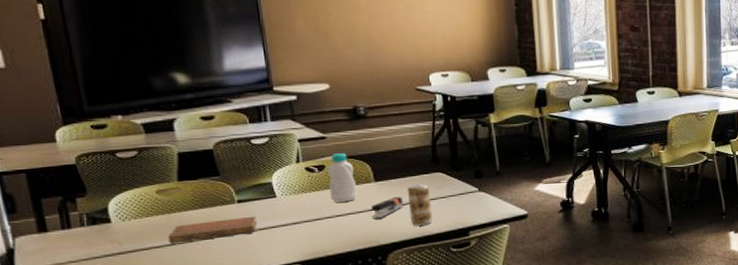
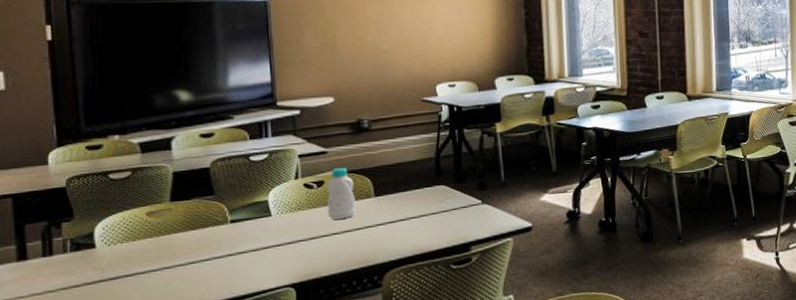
notebook: present [169,216,257,244] -> none [155,236,249,269]
stapler: present [371,196,404,219] -> none [369,211,404,236]
beverage can: present [407,183,433,226] -> none [407,196,433,242]

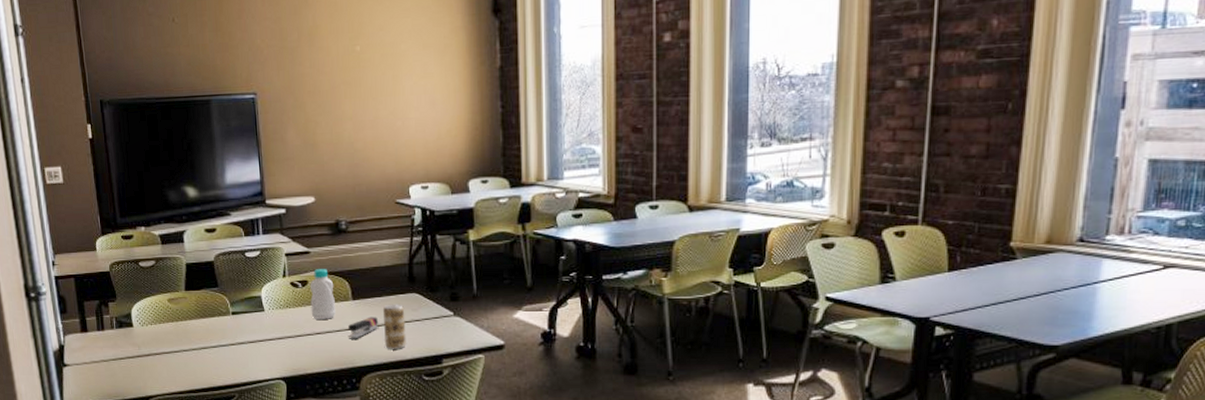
stapler: none [369,211,404,236] -> present [348,316,379,339]
beverage can: none [407,196,433,242] -> present [382,304,406,349]

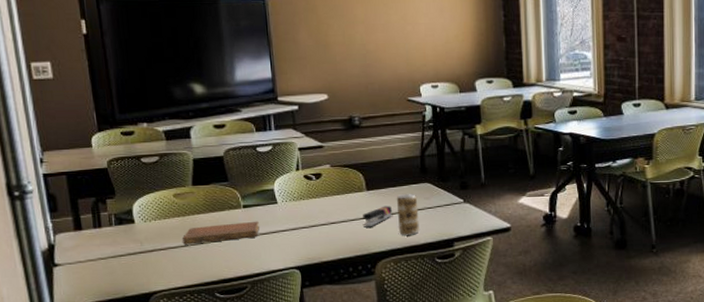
notebook: none [176,328,247,350] -> present [183,221,259,245]
bottle: present [310,269,336,319] -> none [323,162,350,210]

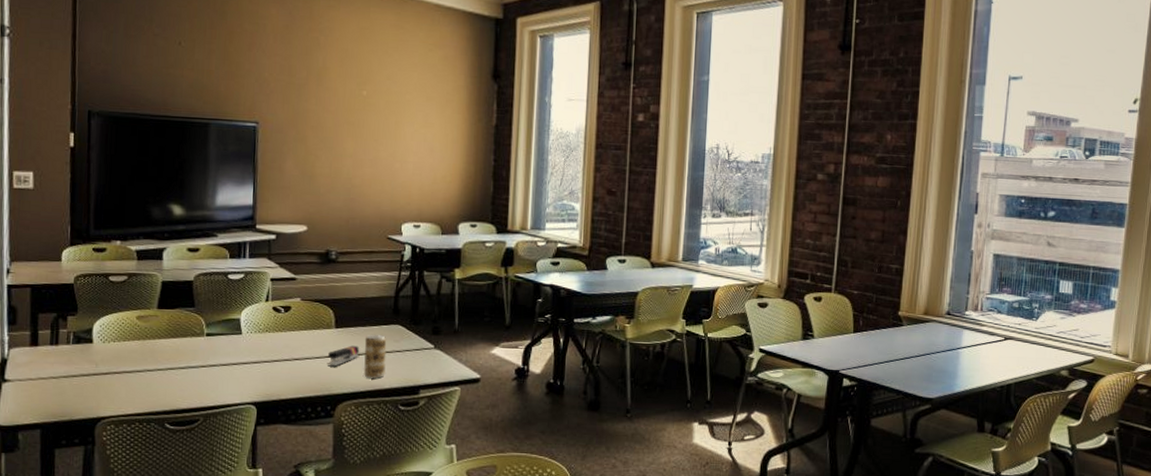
notebook: present [183,221,259,245] -> none [139,350,220,370]

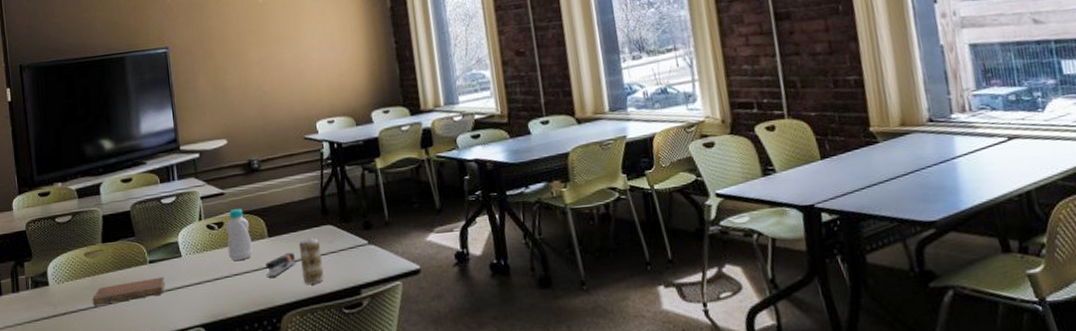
notebook: none [139,350,220,370] -> present [93,276,165,306]
bottle: none [291,296,318,346] -> present [225,208,253,261]

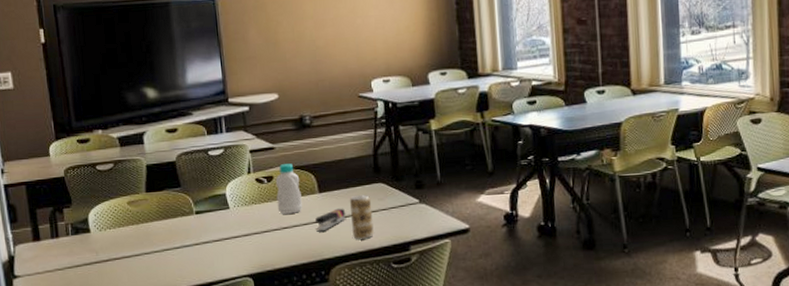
notebook: present [93,276,165,306] -> none [137,227,212,254]

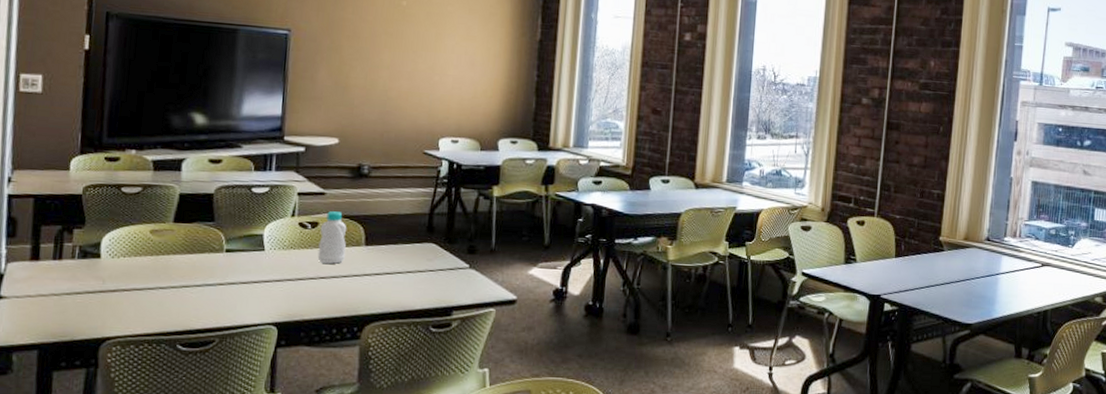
stapler: present [315,208,347,232] -> none [354,264,391,286]
beverage can: present [349,194,374,240] -> none [394,252,420,299]

